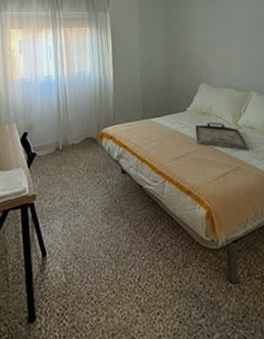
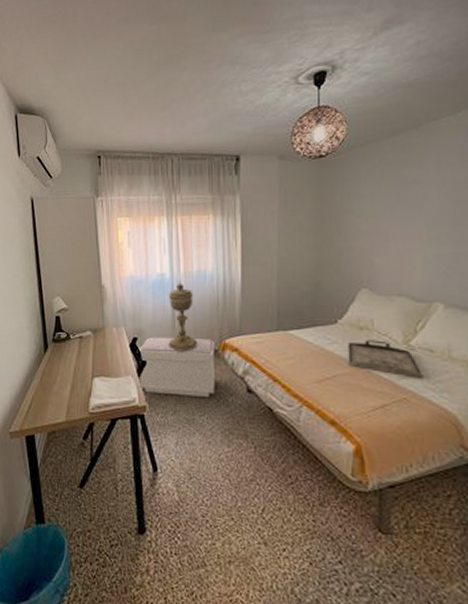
bench: none [29,129,96,182] -> present [140,337,216,397]
decorative urn: none [54,81,80,141] -> present [167,281,198,350]

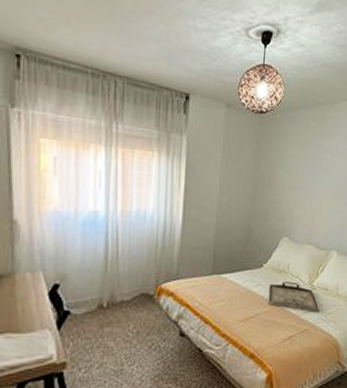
bench: present [140,337,216,397] -> none [59,283,151,347]
decorative urn: present [167,281,198,350] -> none [97,221,132,297]

